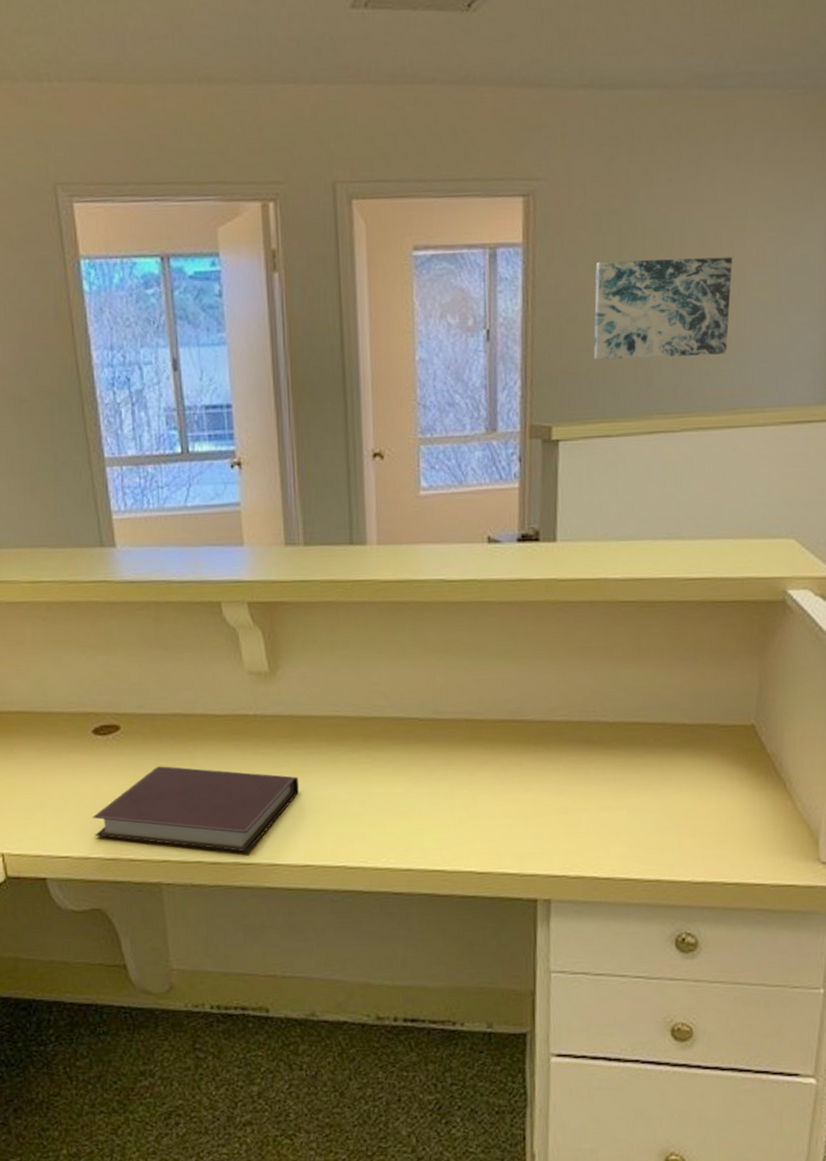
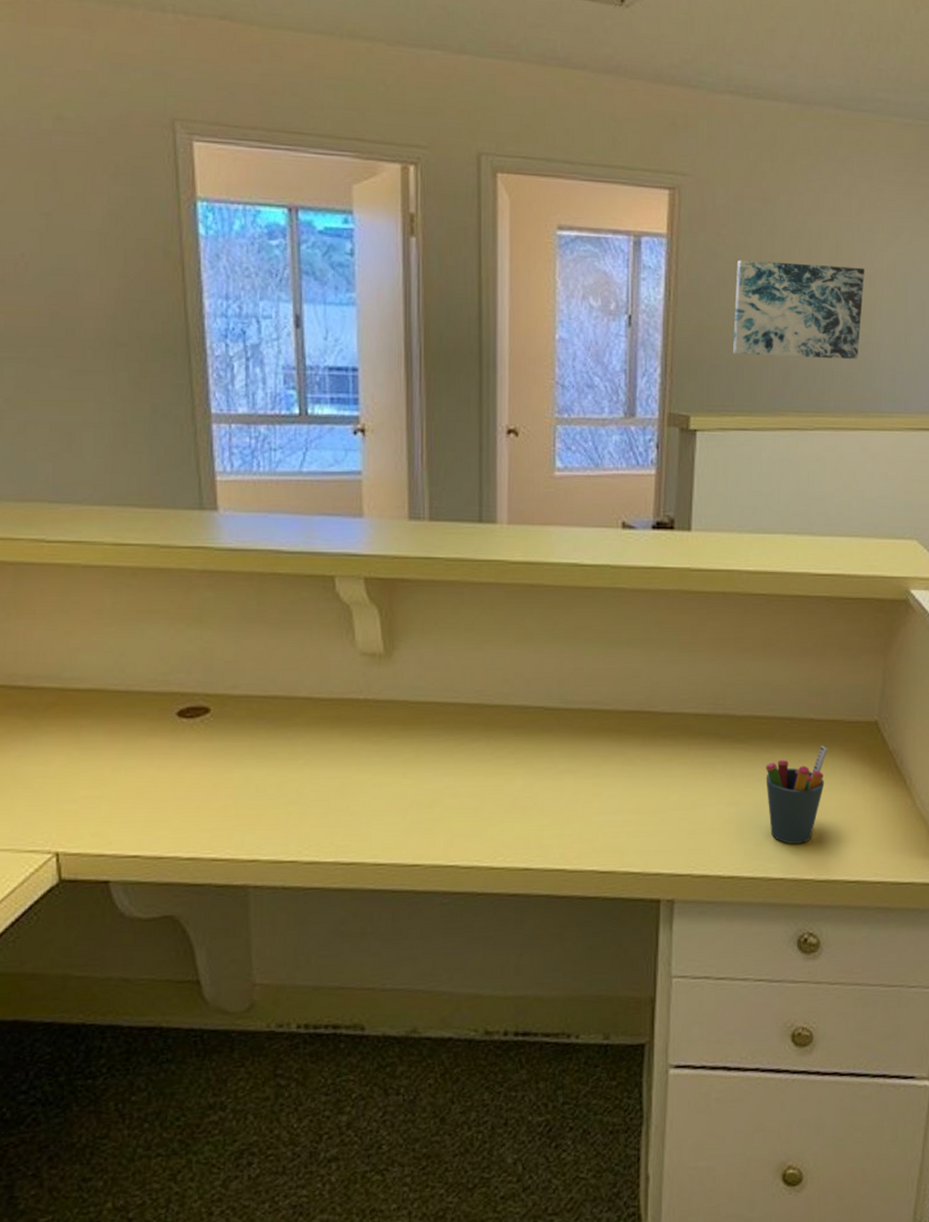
notebook: present [92,766,299,852] -> none [170,754,411,851]
pen holder: none [639,750,703,847] -> present [766,745,828,844]

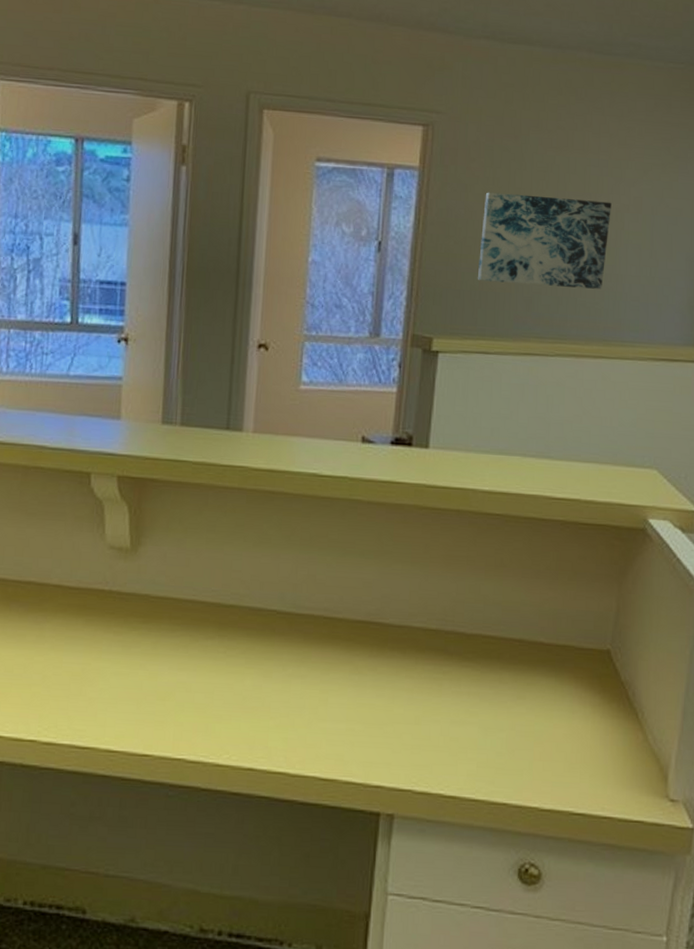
pen holder: present [766,745,828,844] -> none [492,670,557,769]

